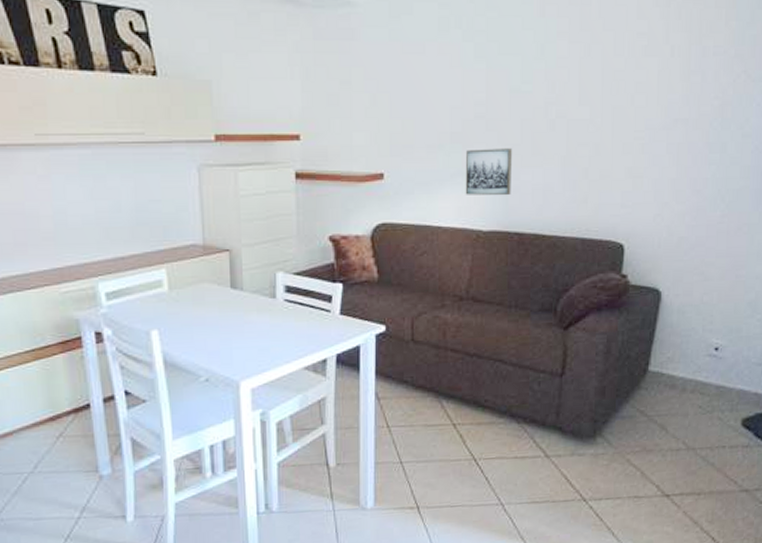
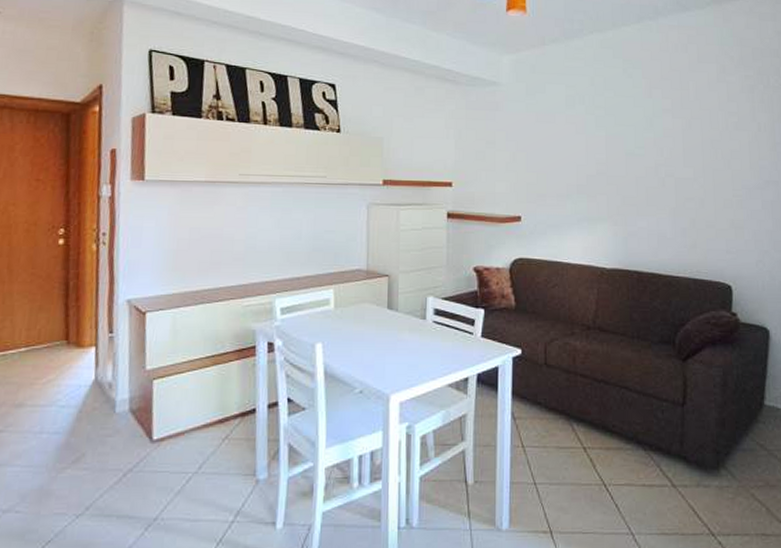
wall art: present [465,148,512,196] -> none [590,199,630,239]

